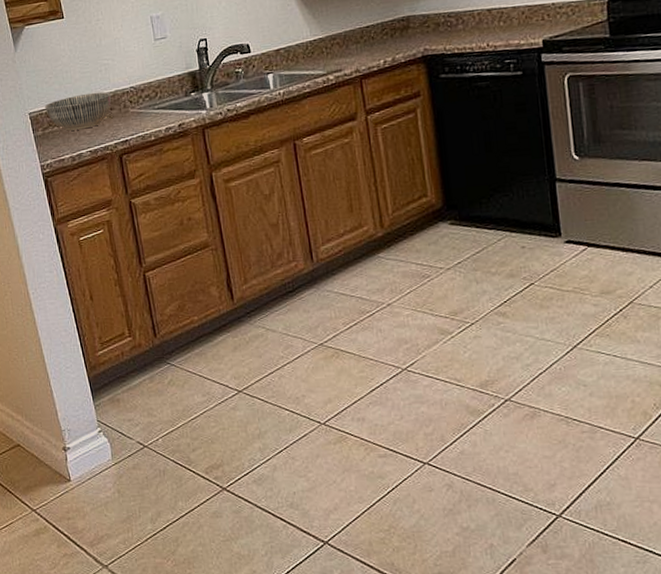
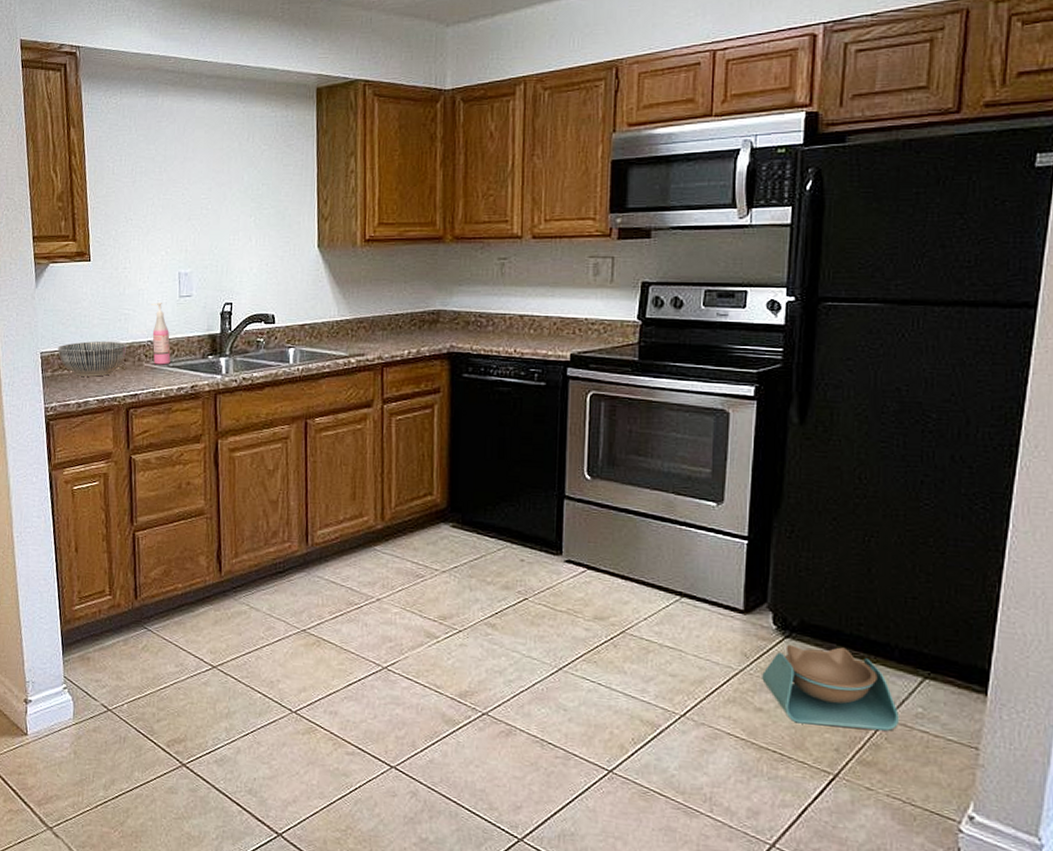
soap dispenser: none [128,48,155,109] -> present [151,303,171,365]

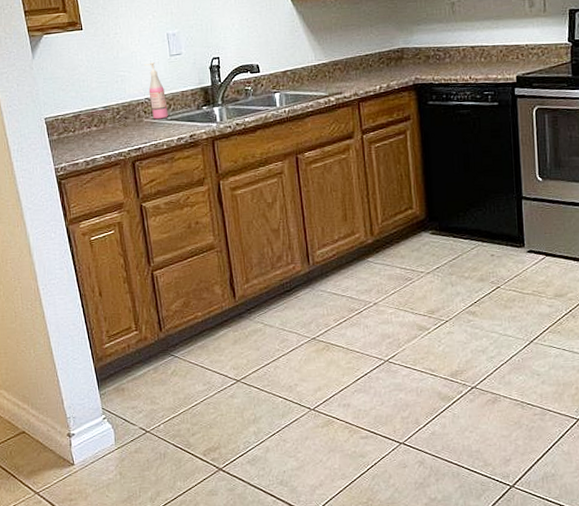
bowl: present [58,341,128,377] -> none [61,101,127,137]

